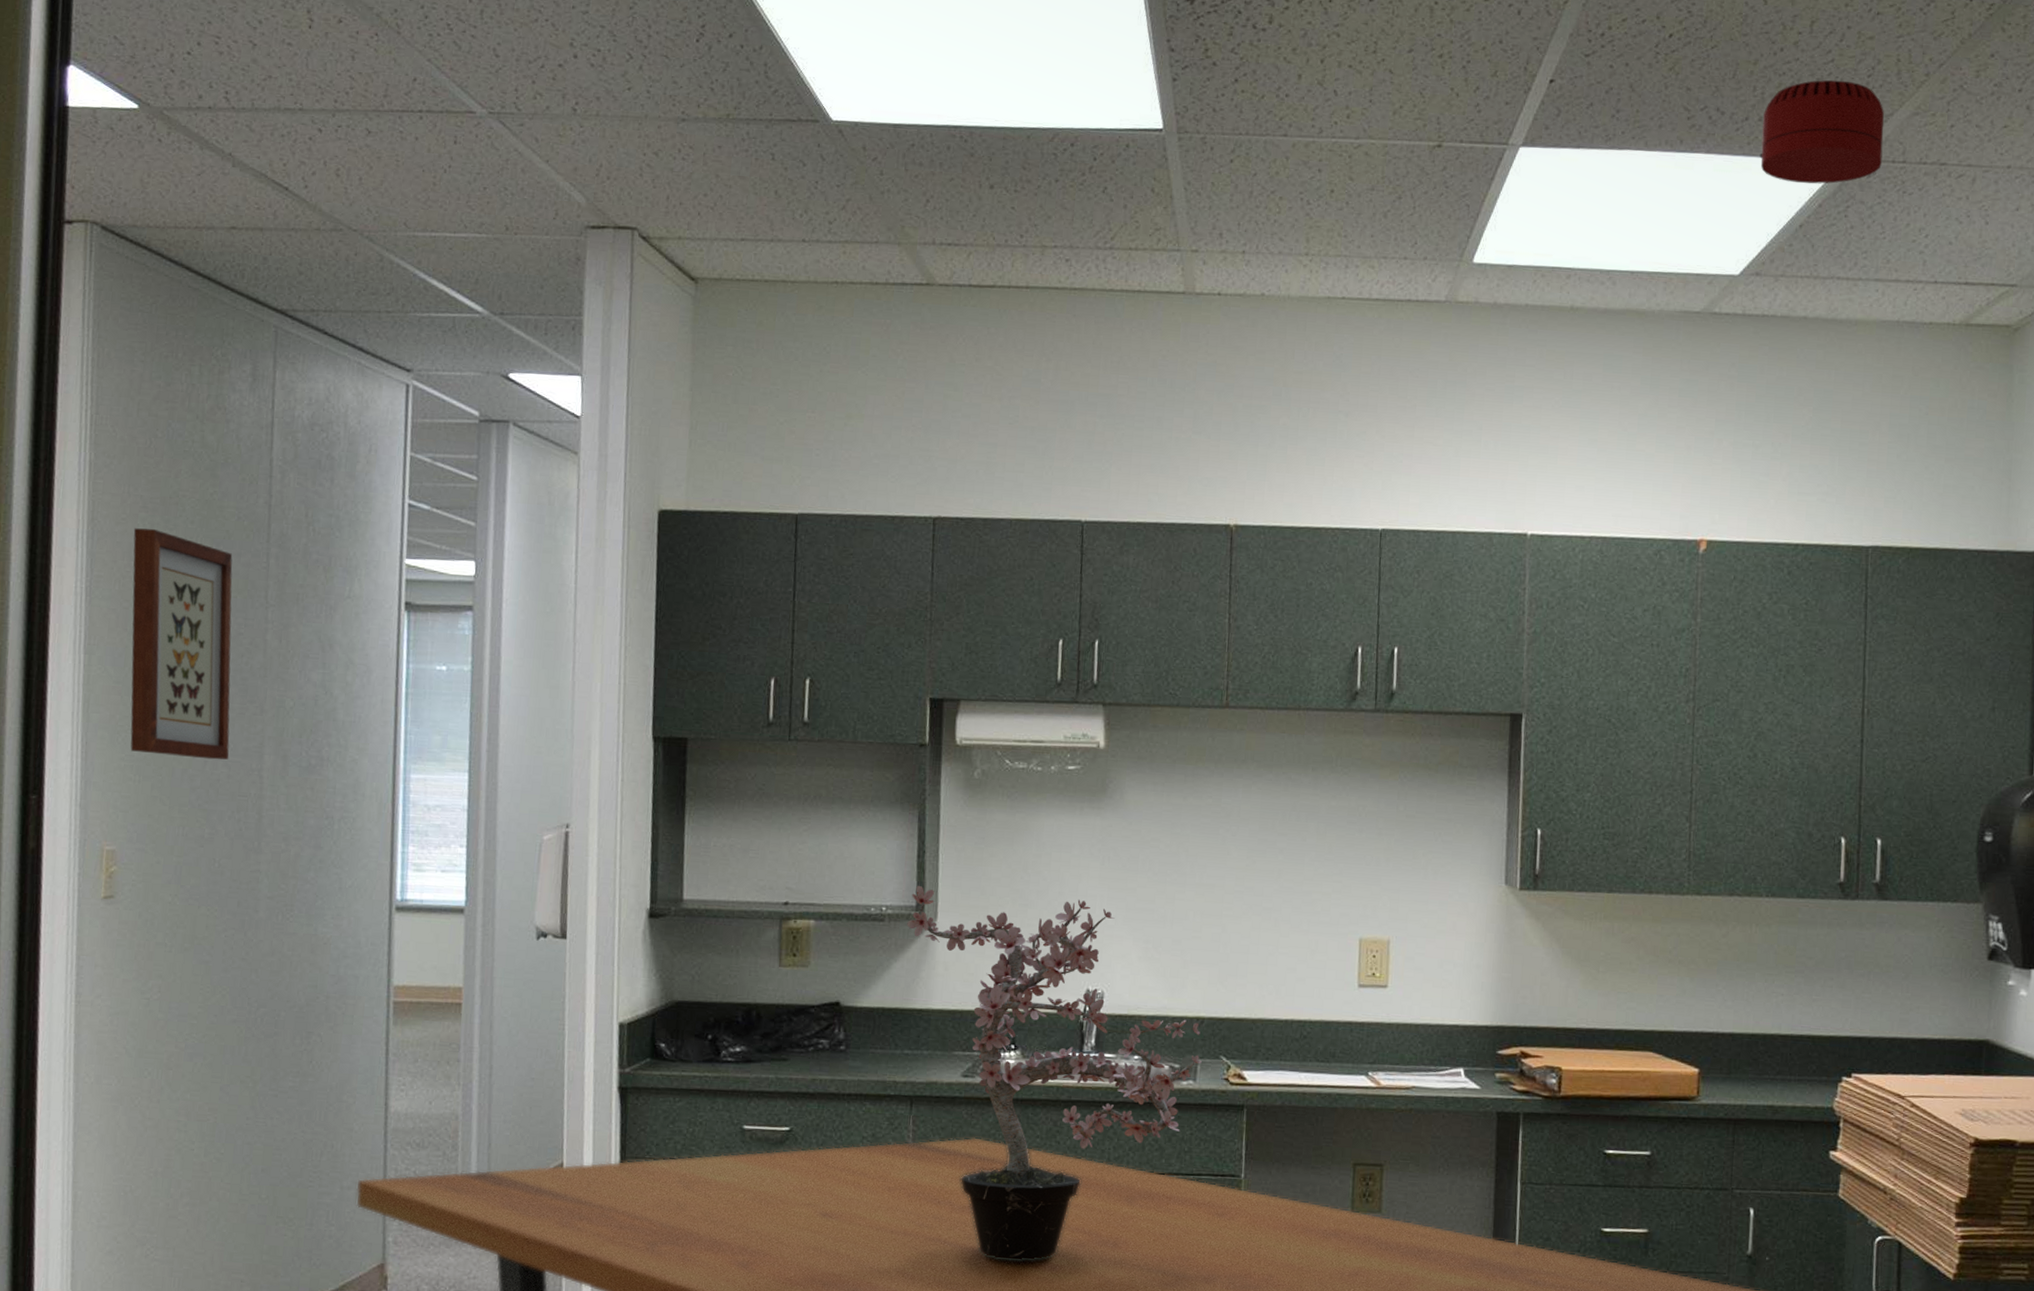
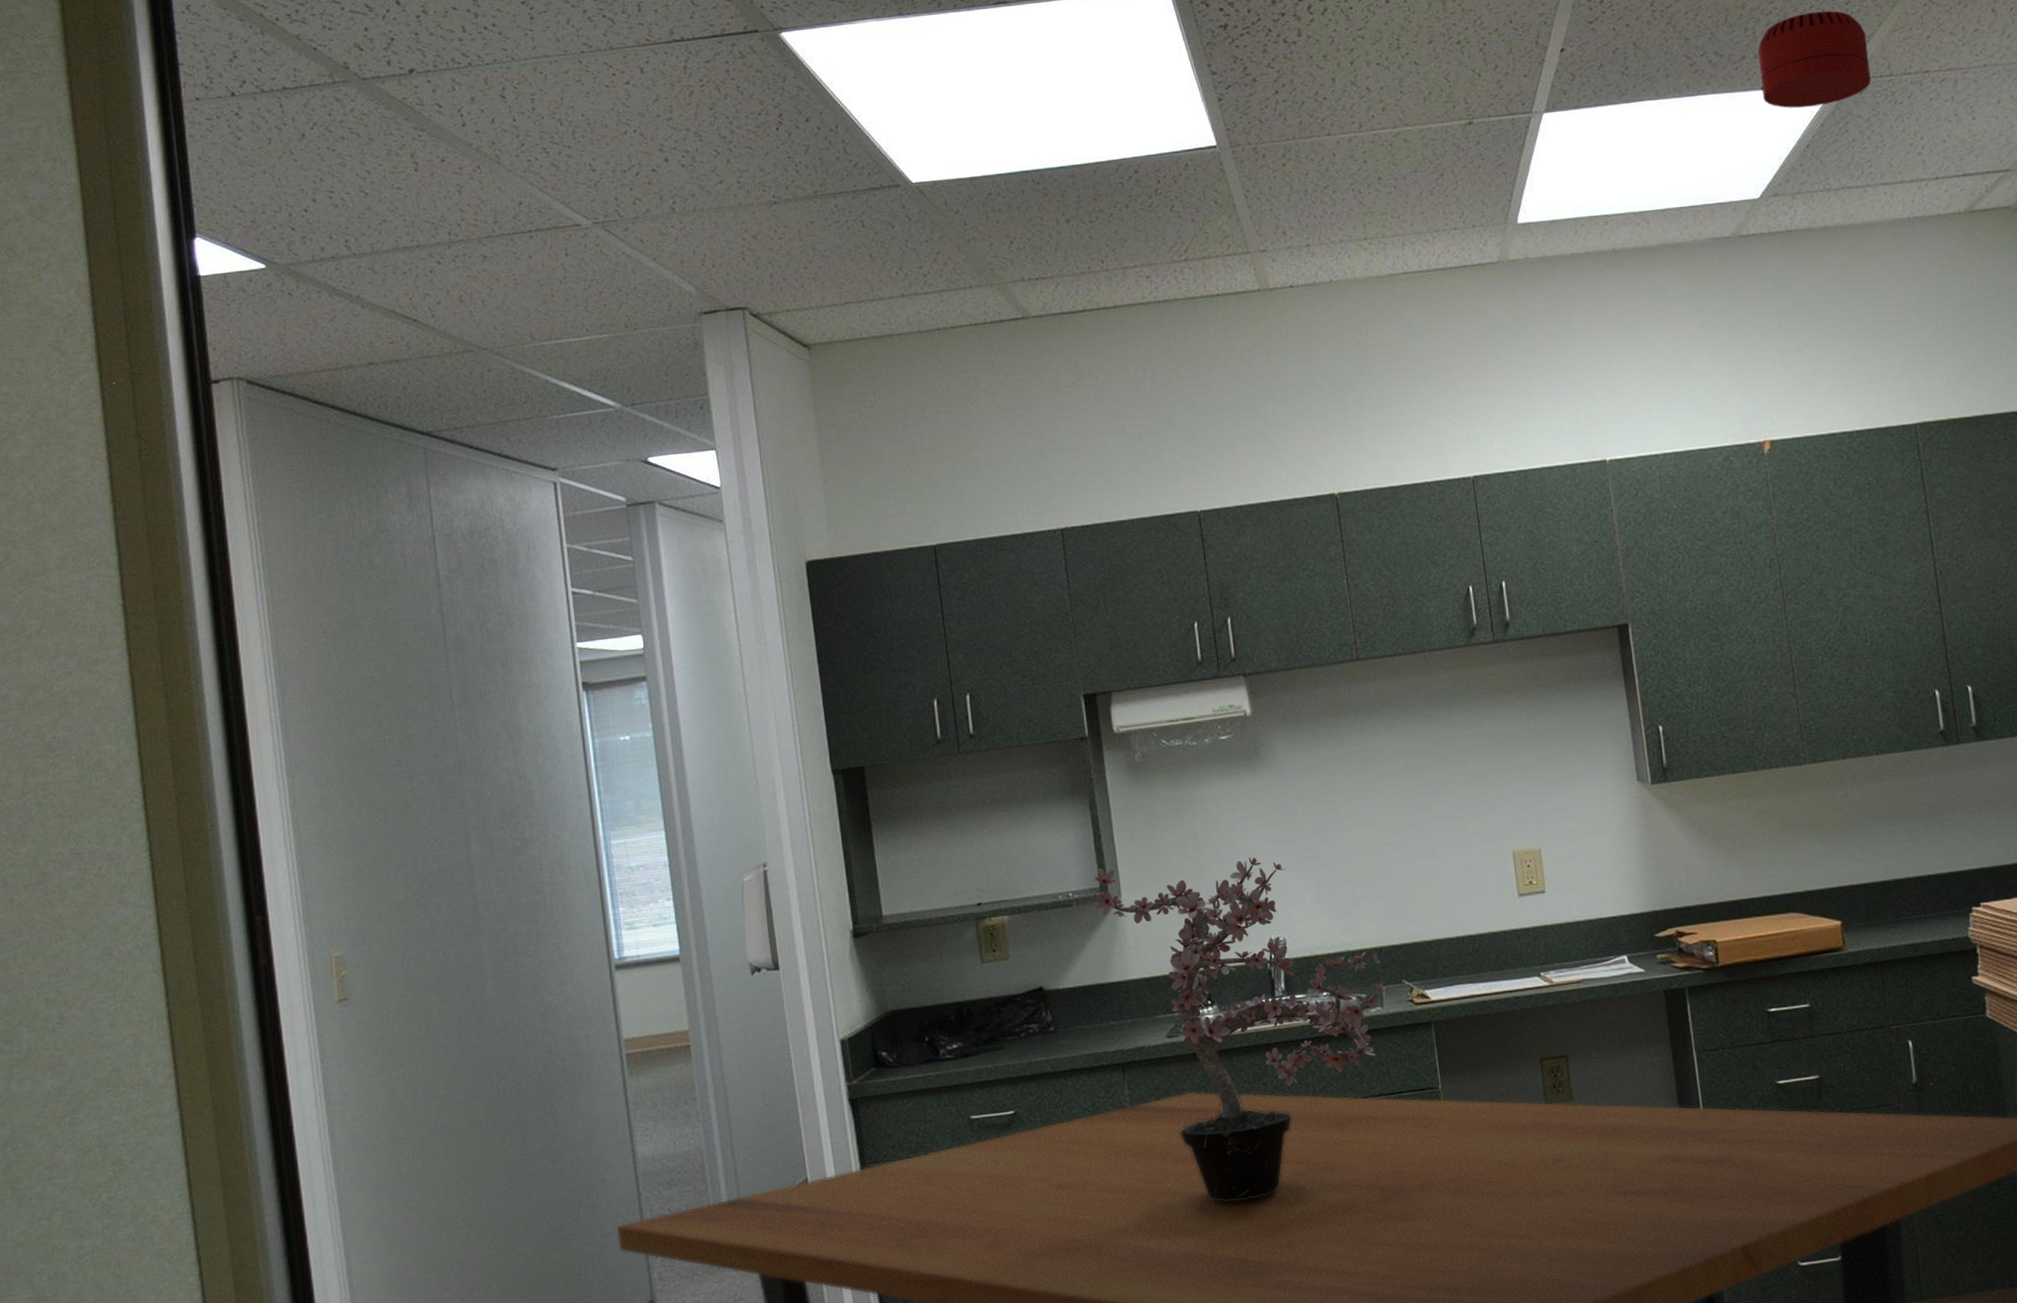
wall art: present [130,528,233,760] -> none [317,652,438,861]

